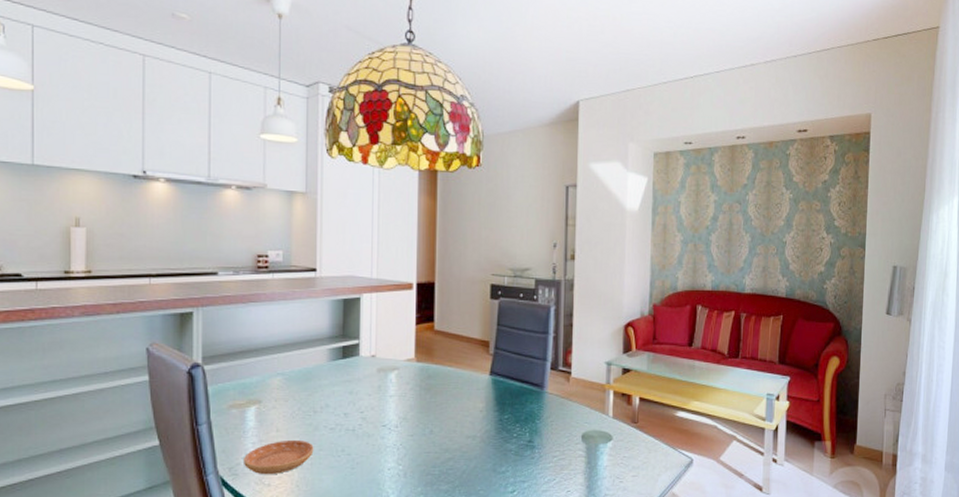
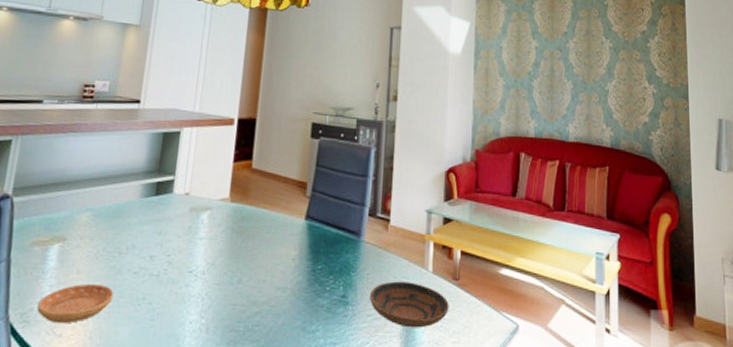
bowl: none [554,426,629,466] -> present [369,281,449,328]

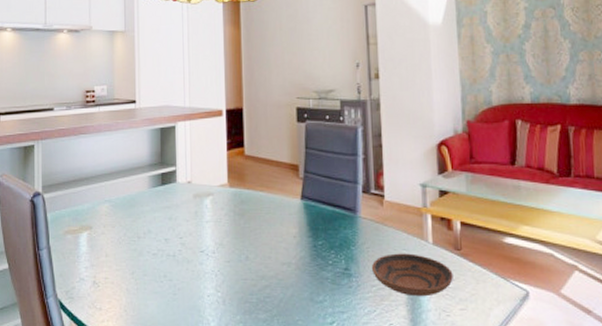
saucer: present [37,283,114,324] -> none [78,264,139,299]

